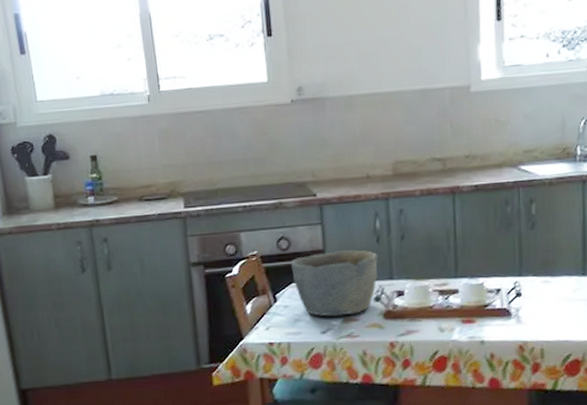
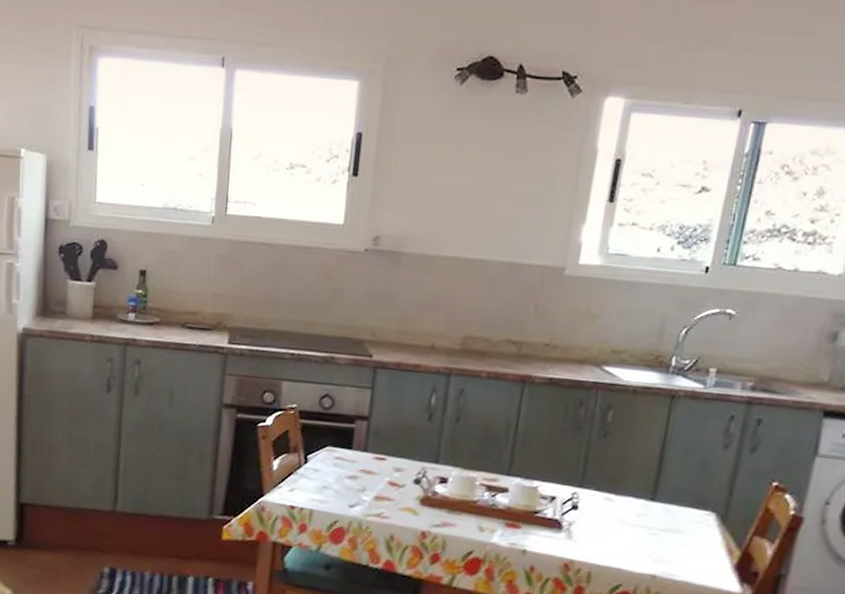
bowl: present [291,250,378,317] -> none [330,420,426,493]

